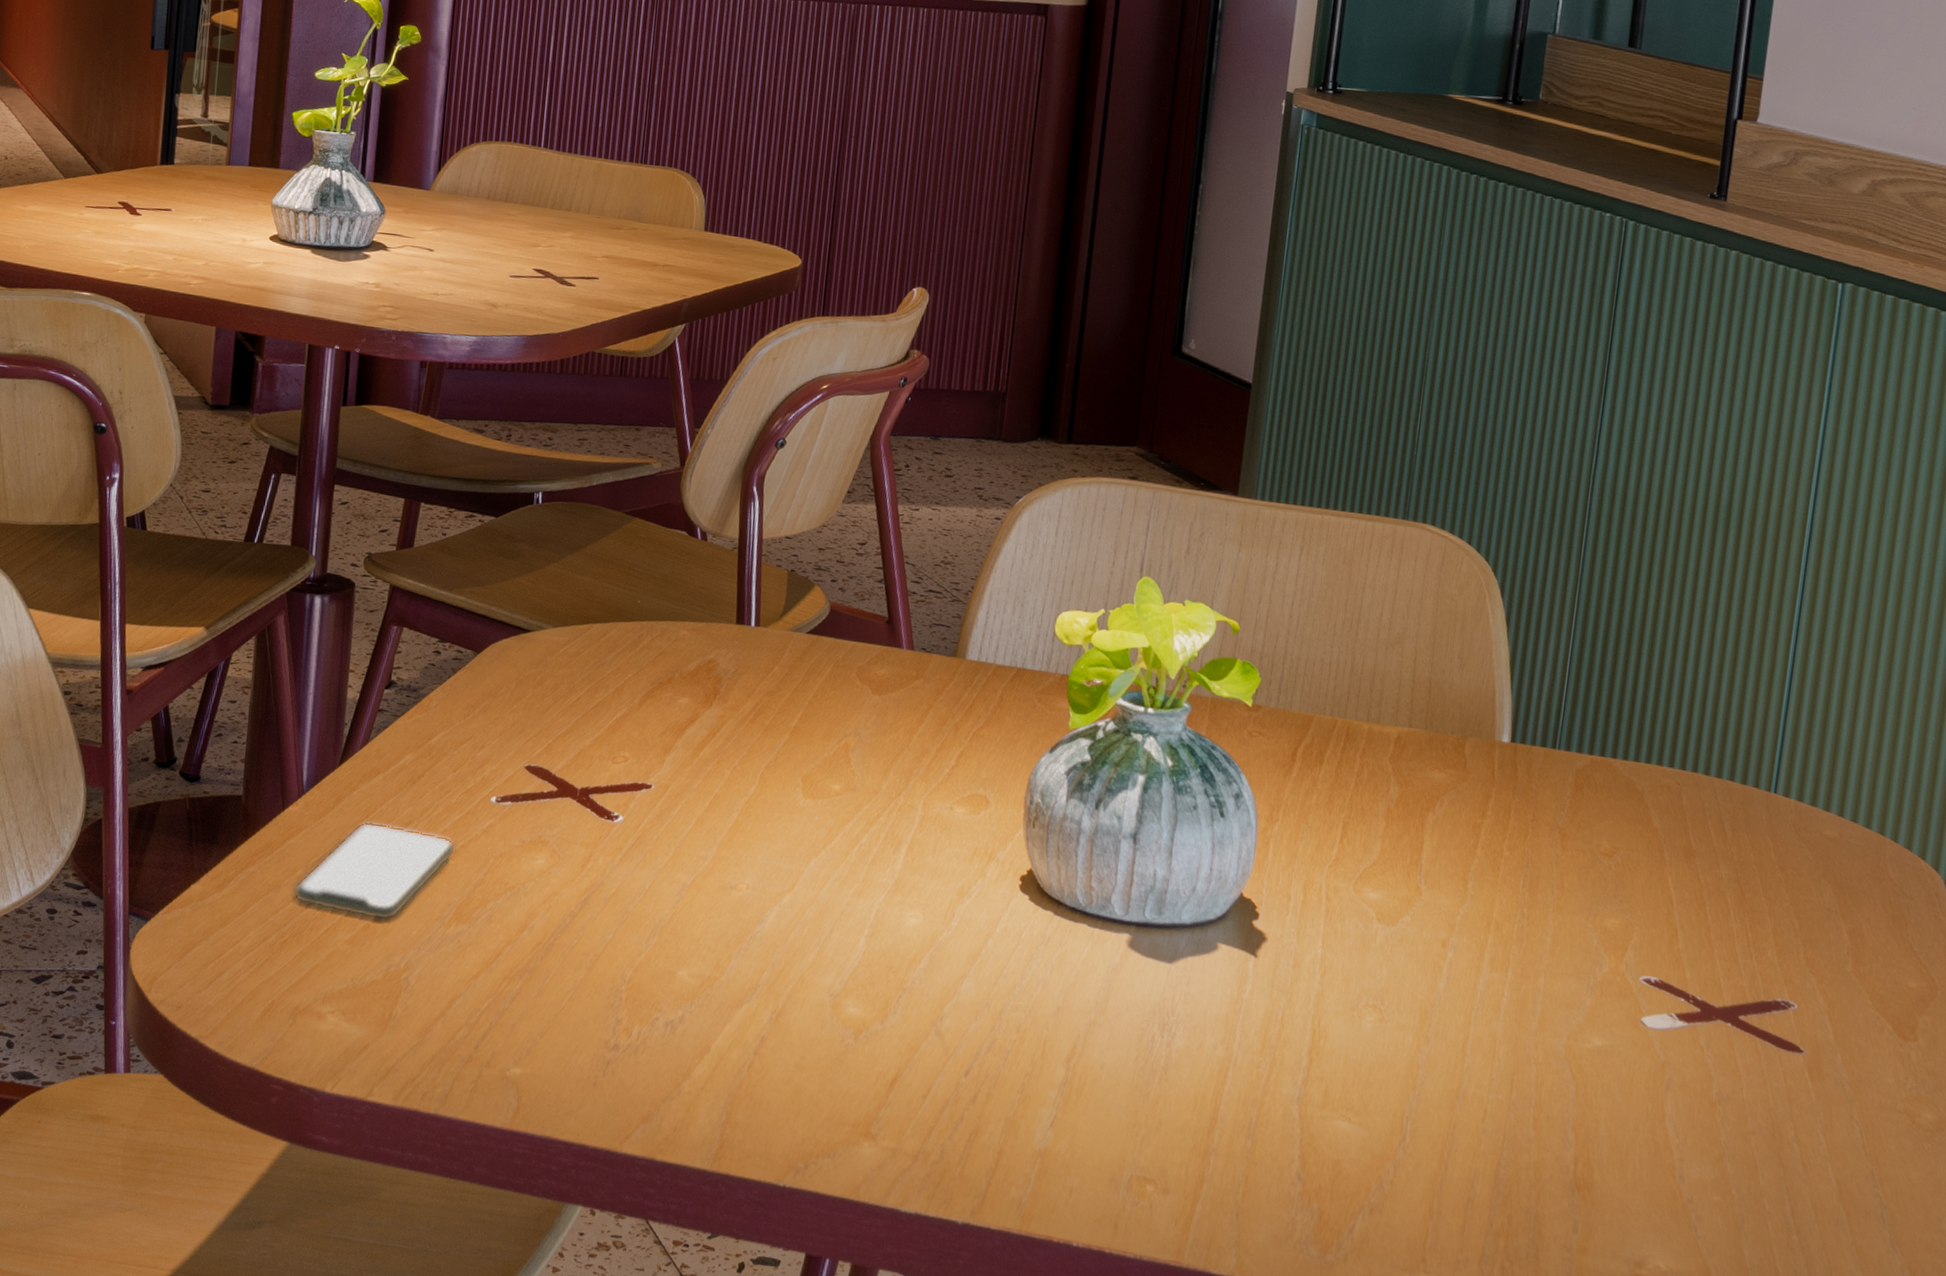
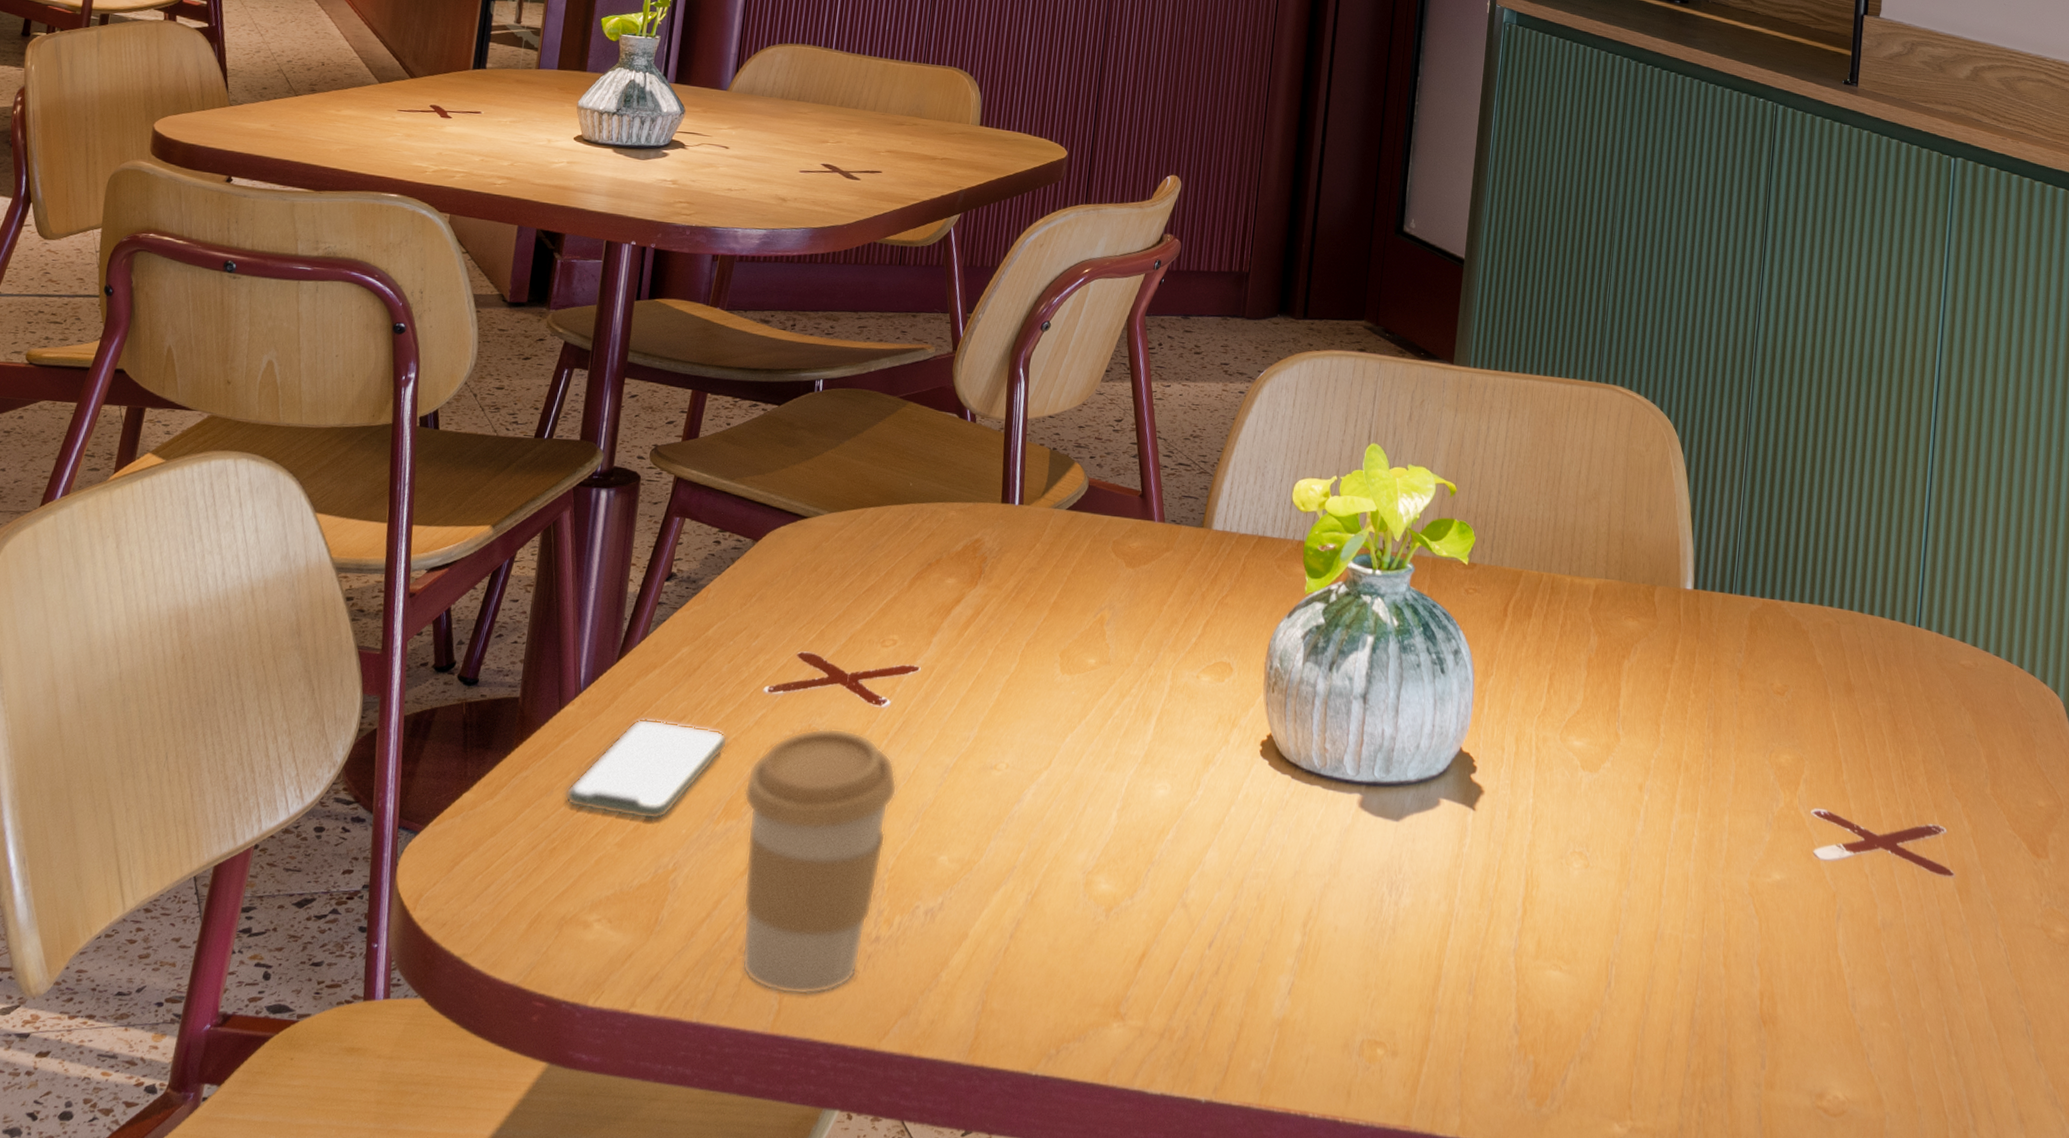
coffee cup: none [474,840,633,1096] -> present [741,728,898,995]

